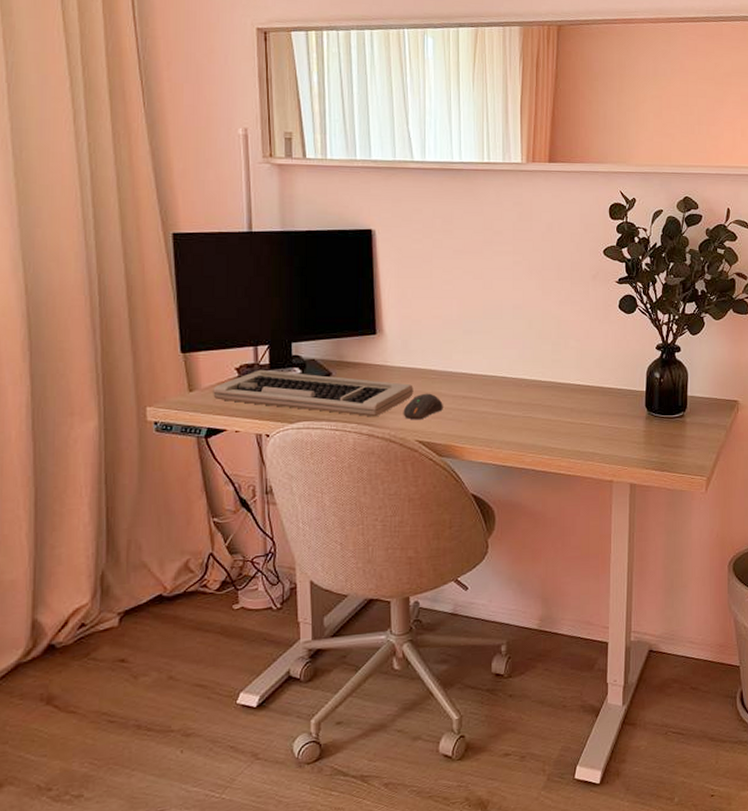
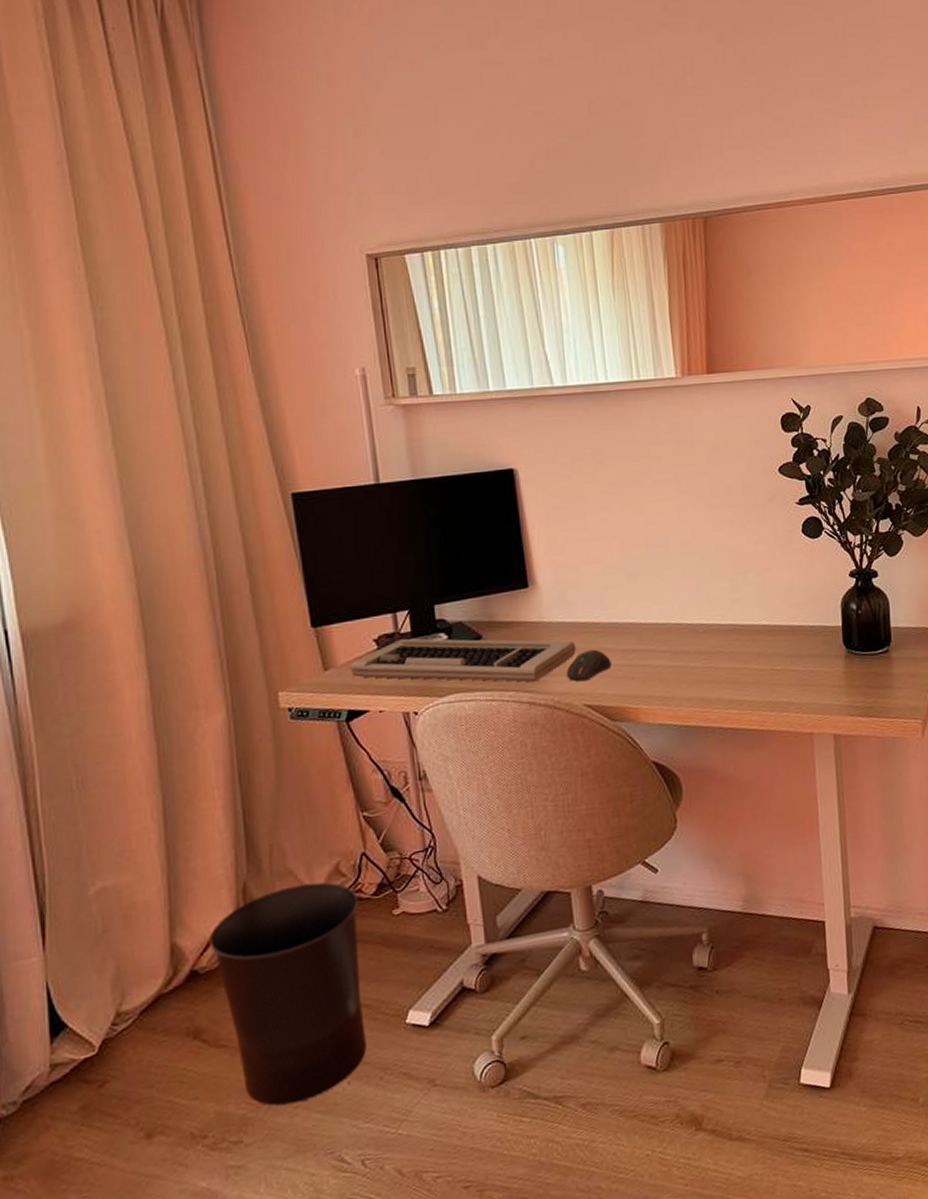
waste bin: none [68,576,204,767] -> present [210,882,367,1106]

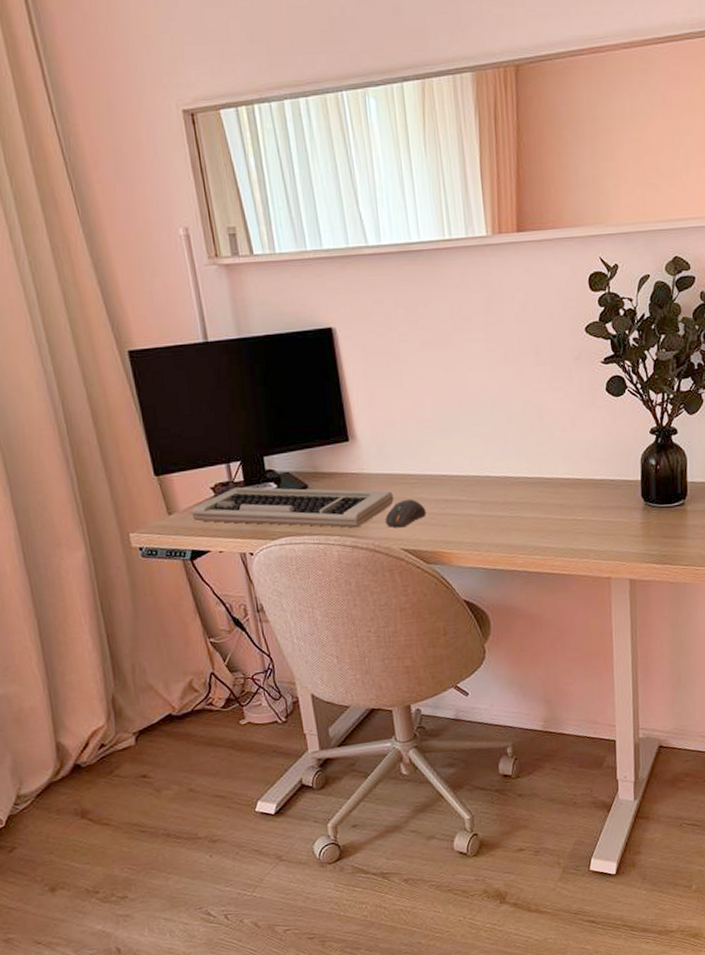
waste bin: present [210,882,367,1106] -> none [87,696,224,871]

